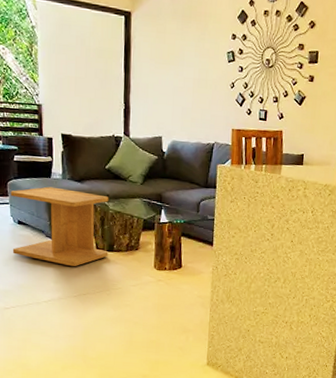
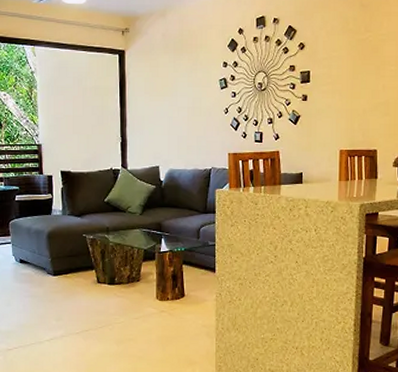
side table: present [10,186,109,267] -> none [12,223,110,303]

